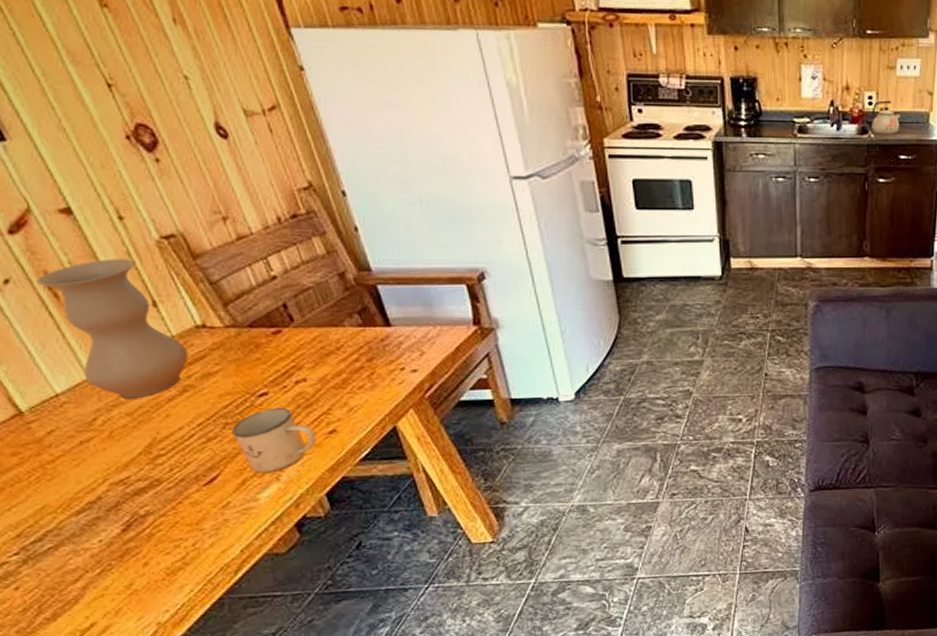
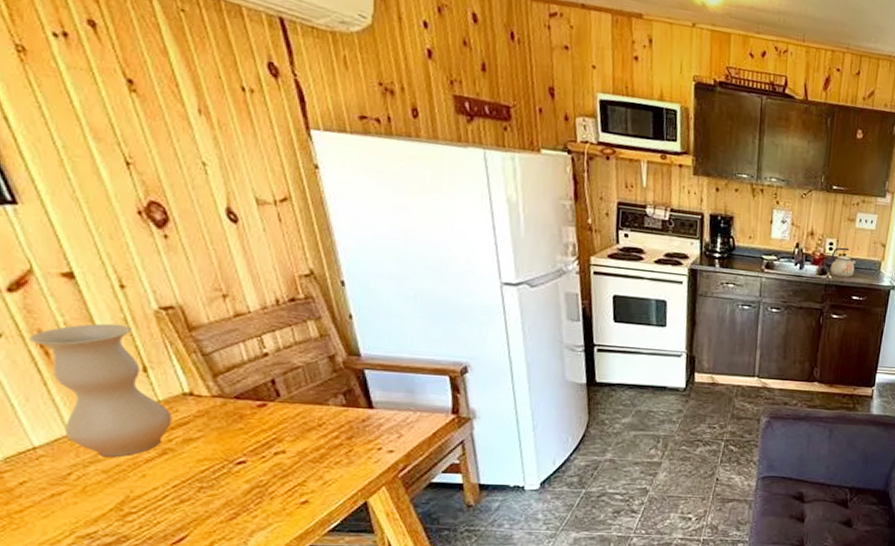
mug: present [232,407,316,474] -> none [206,475,287,537]

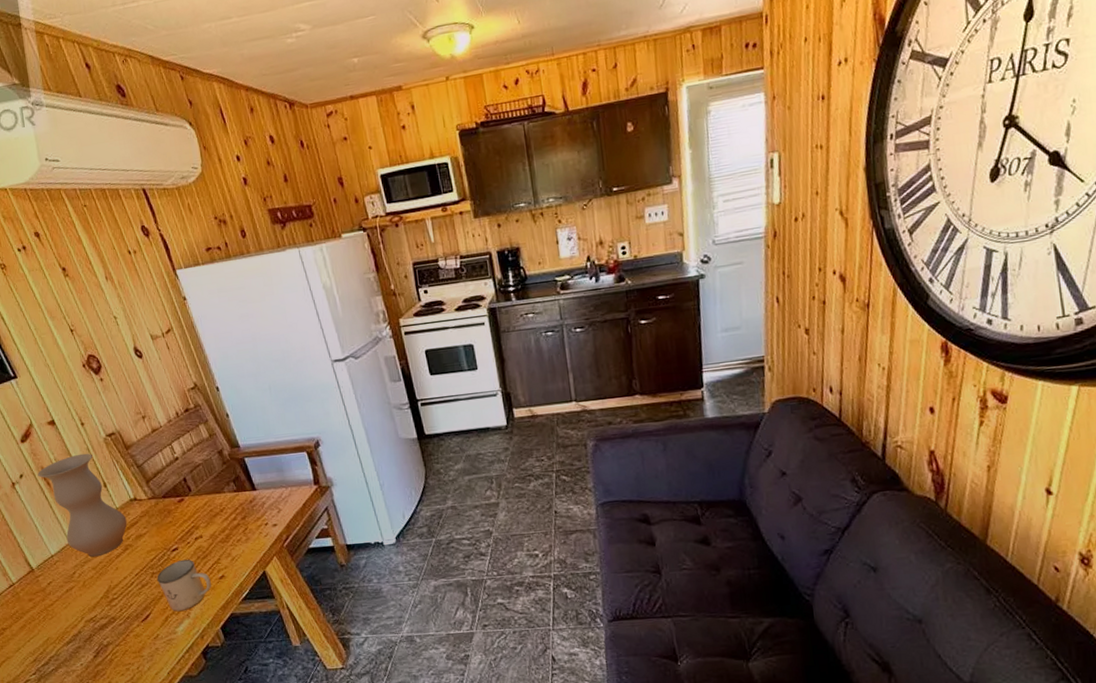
mug: none [206,475,287,537] -> present [157,559,212,612]
kettle: present [830,247,856,279] -> none [626,247,655,281]

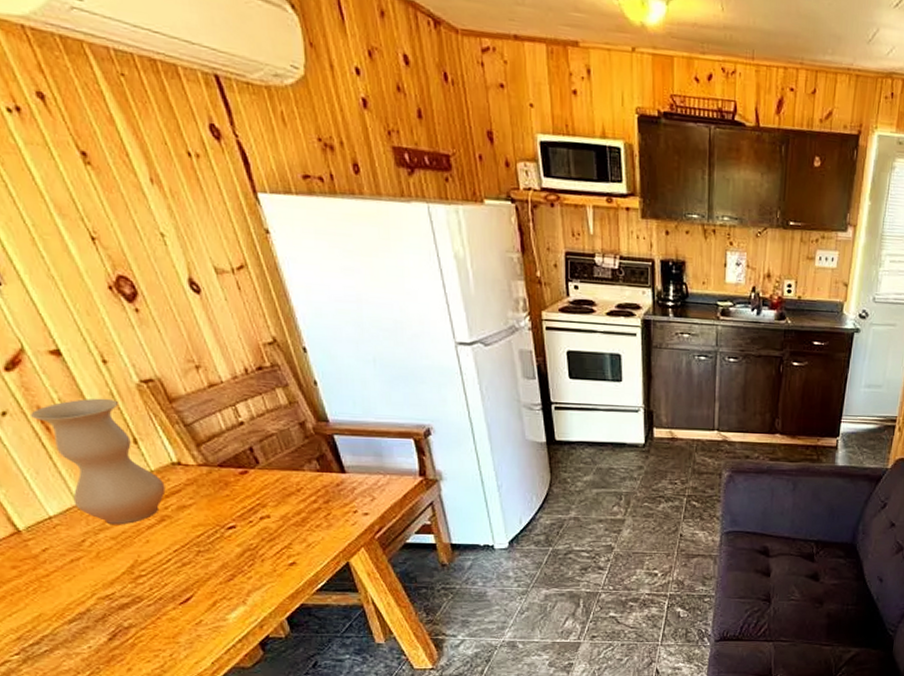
mug: present [157,559,212,612] -> none [204,539,278,597]

